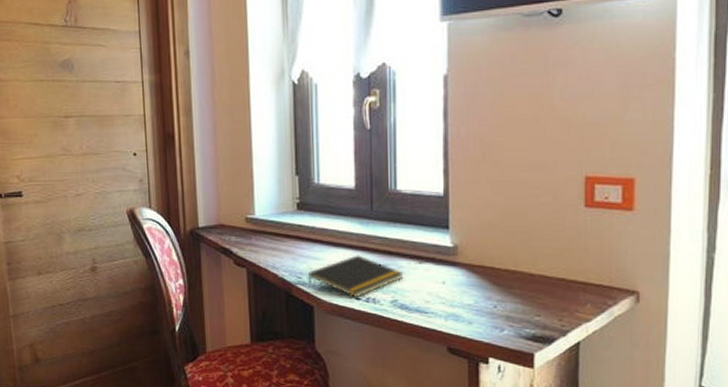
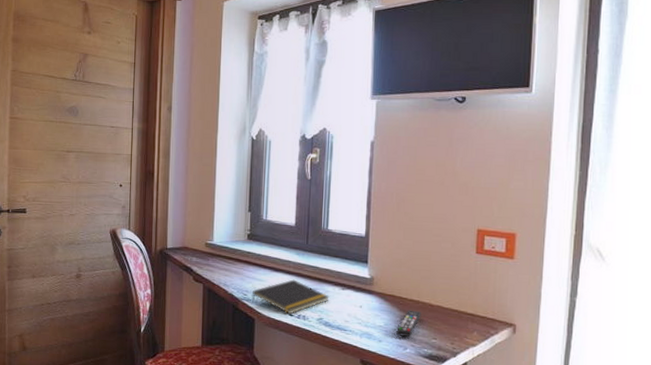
remote control: none [490,282,520,315] -> present [396,310,421,337]

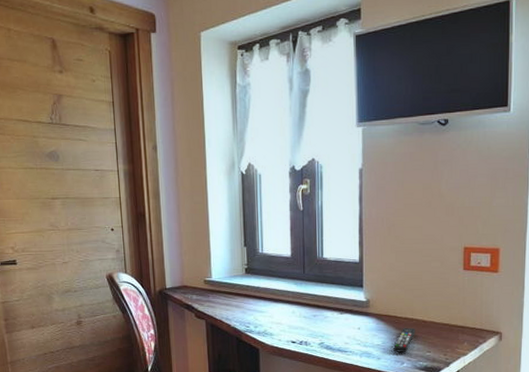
notepad: present [251,279,329,315] -> none [254,308,329,342]

